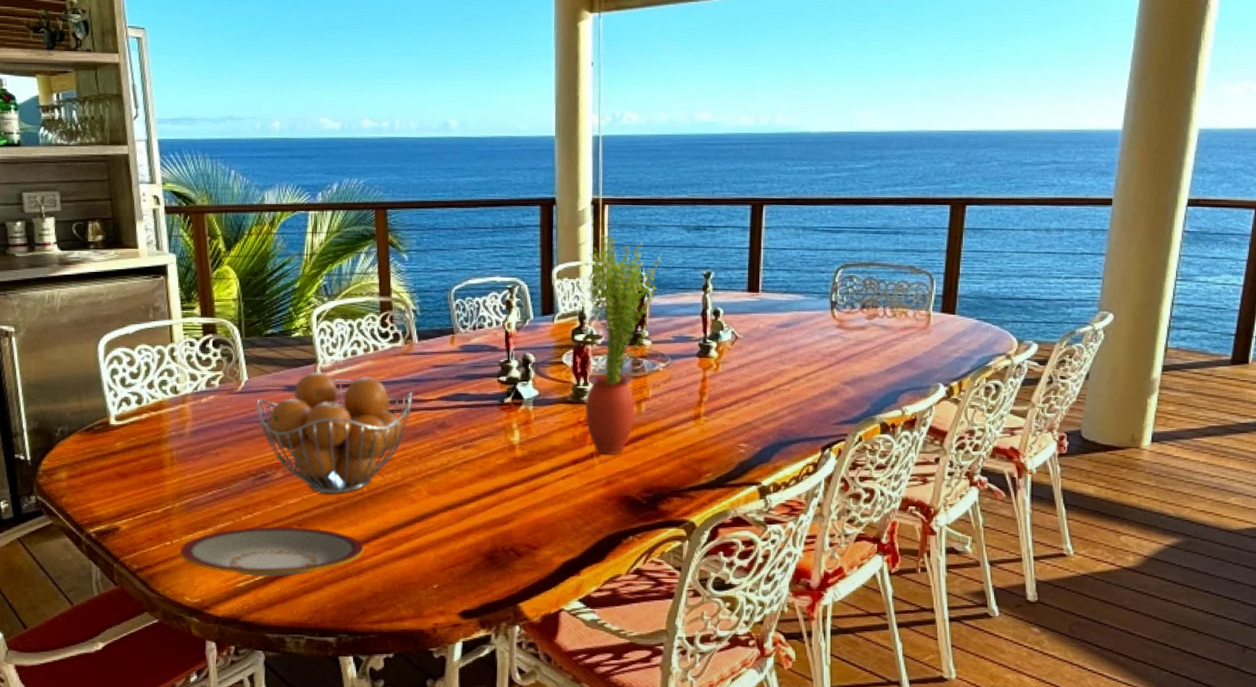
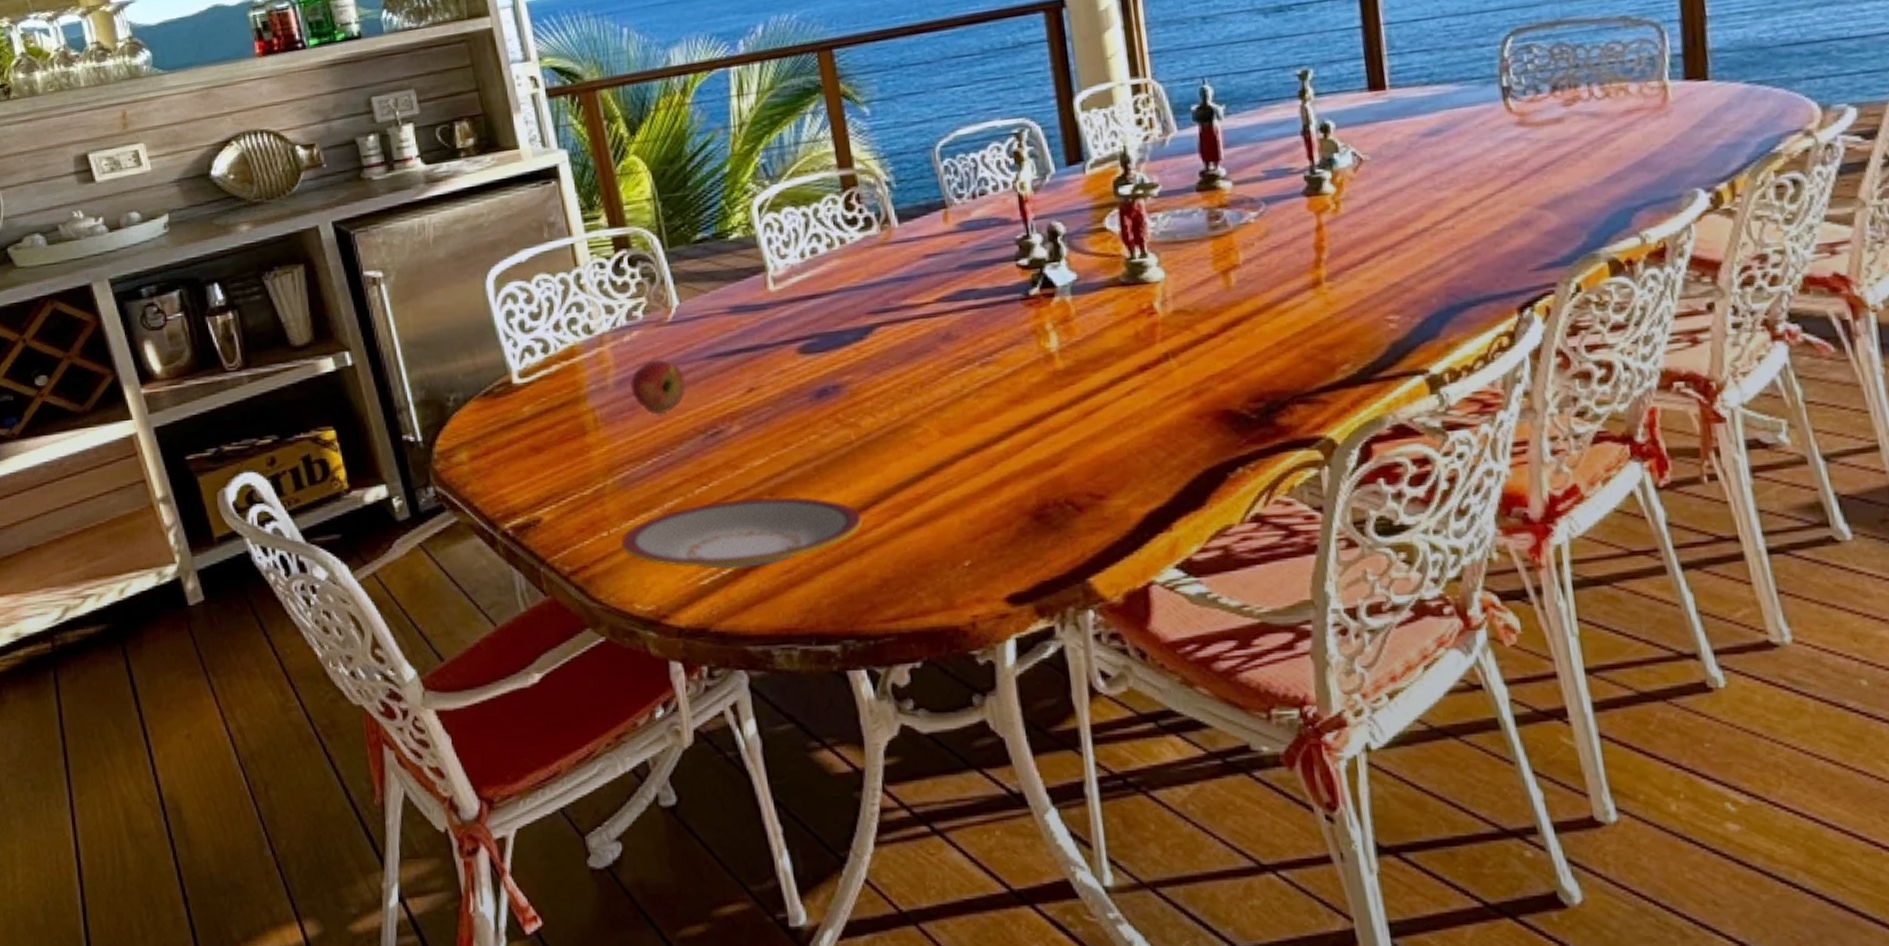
apple: none [203,418,245,459] -> present [630,359,685,415]
fruit basket: present [256,371,413,495] -> none [693,281,902,448]
potted plant: present [584,235,661,455] -> none [1122,39,1231,354]

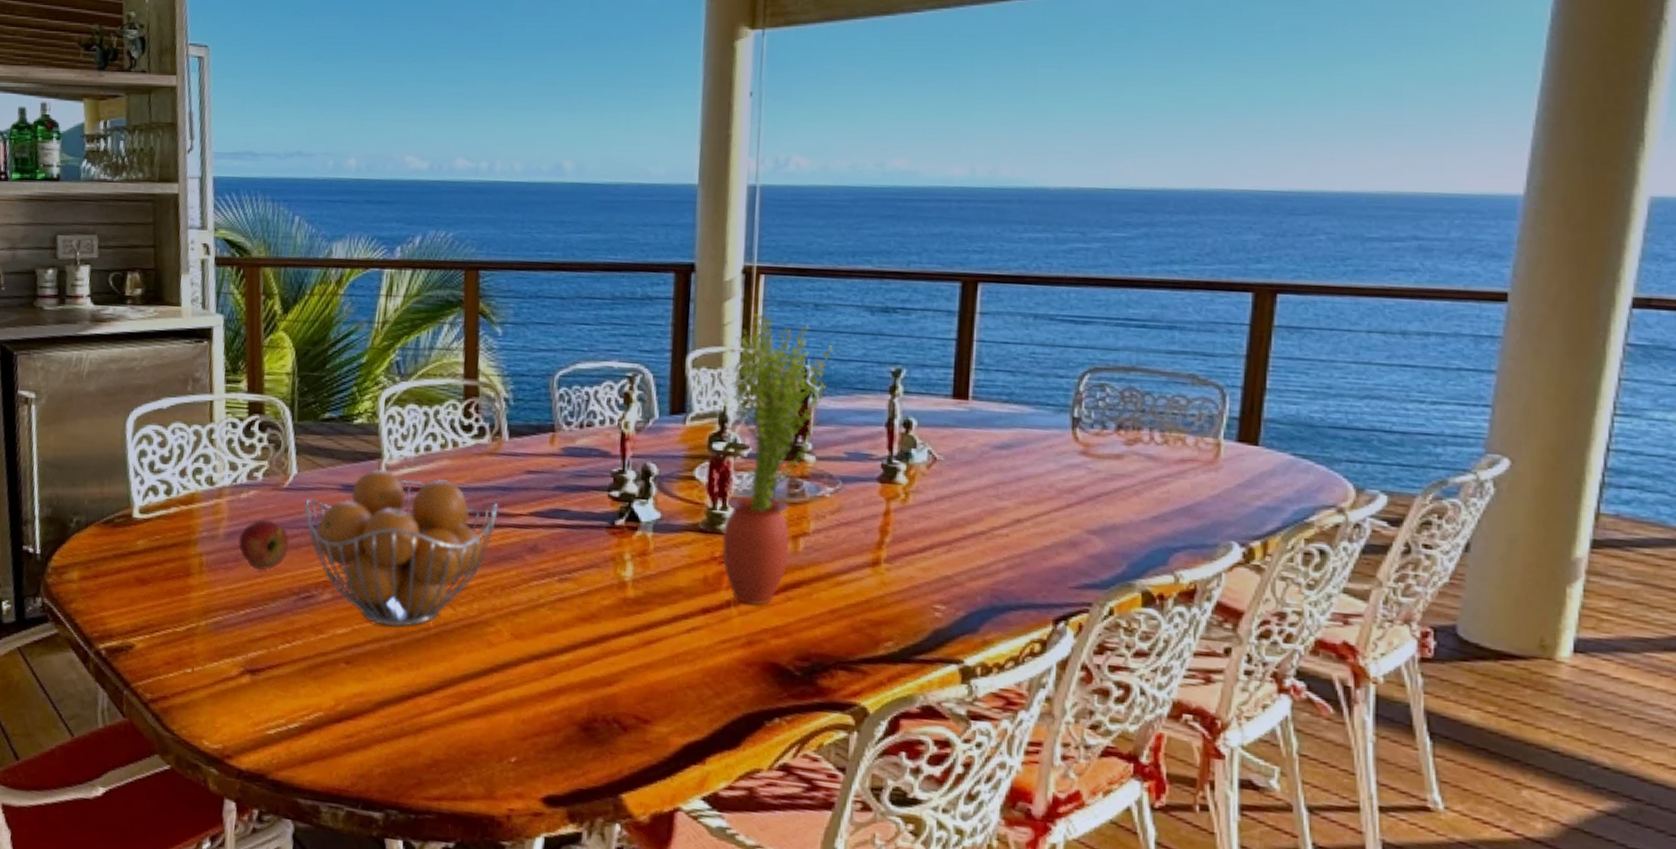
plate: present [621,496,863,569] -> none [201,659,426,727]
fruit basket: none [693,281,902,448] -> present [304,468,499,628]
potted plant: none [1122,39,1231,354] -> present [721,313,833,605]

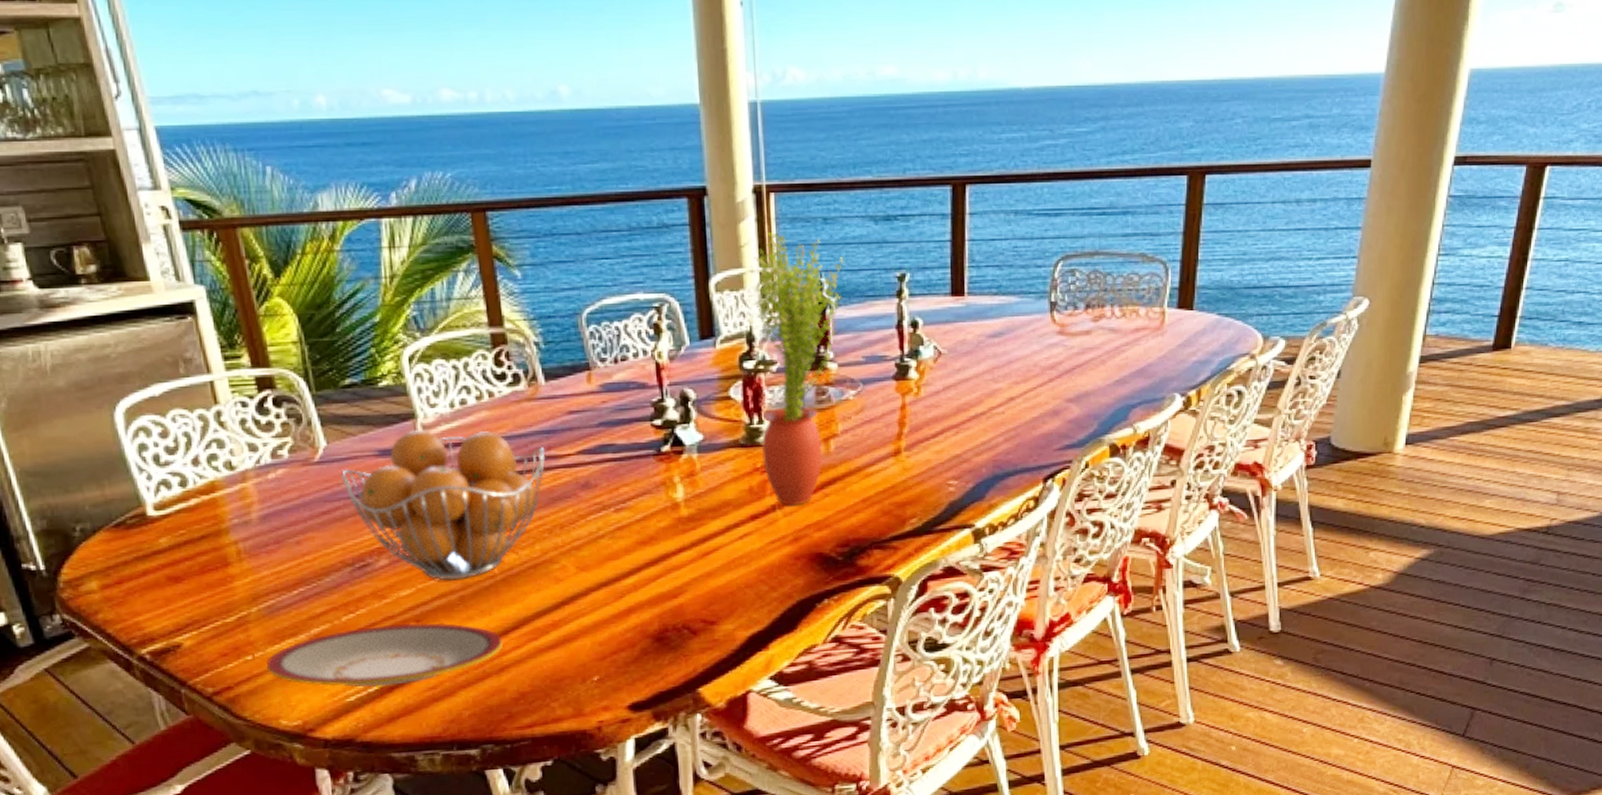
plate: none [201,659,426,727] -> present [266,622,504,687]
apple: present [238,519,289,571] -> none [275,496,333,548]

